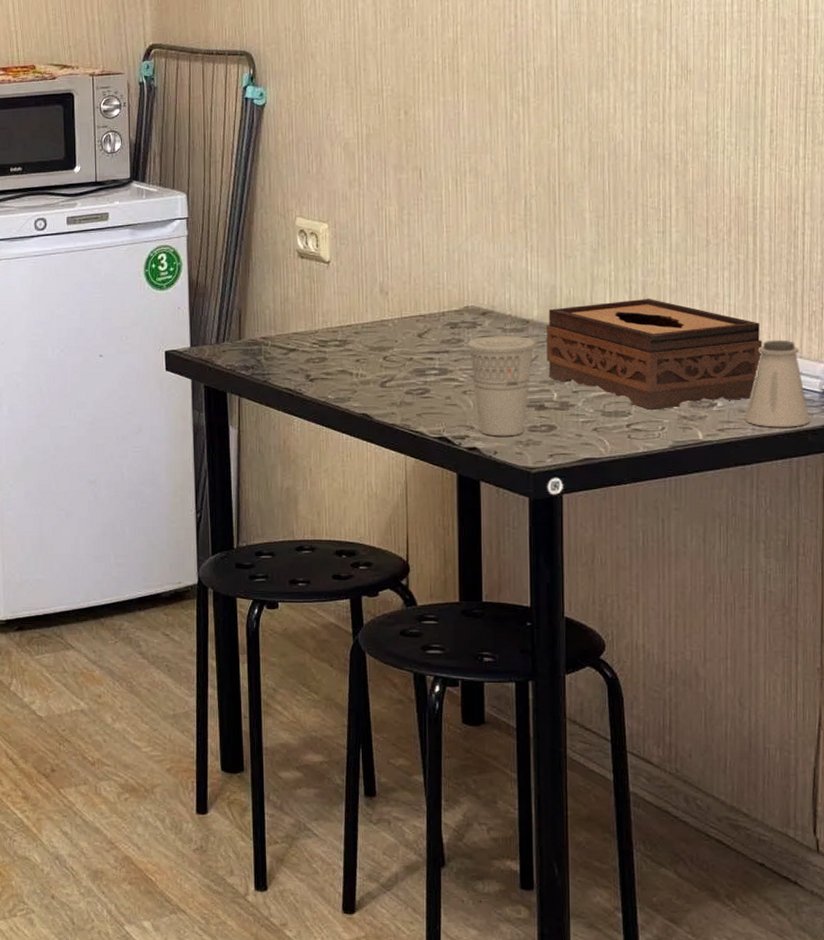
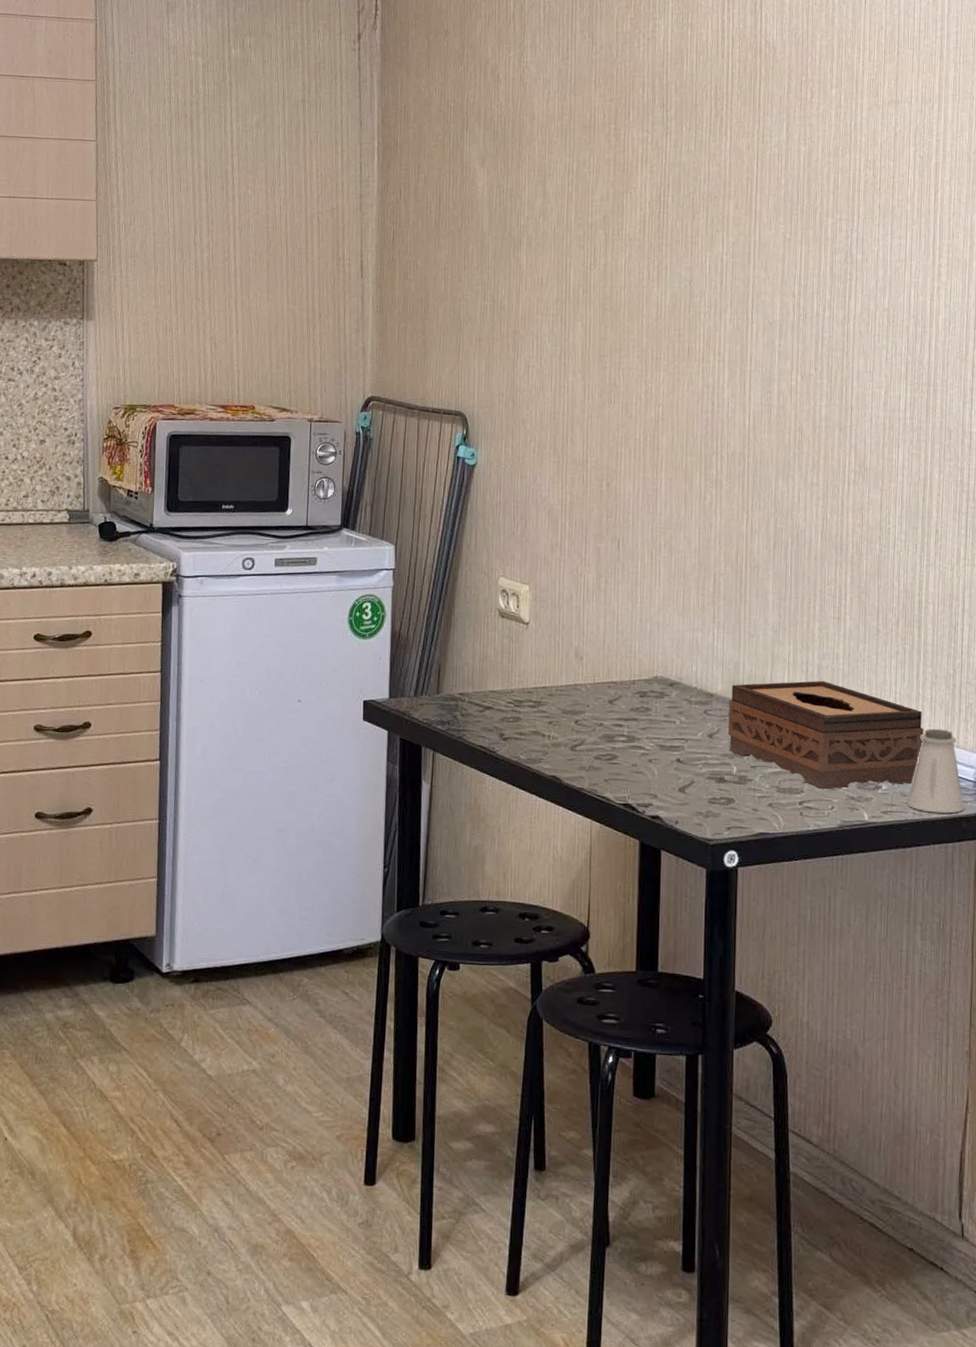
cup: present [467,336,536,437] -> none [654,707,719,807]

